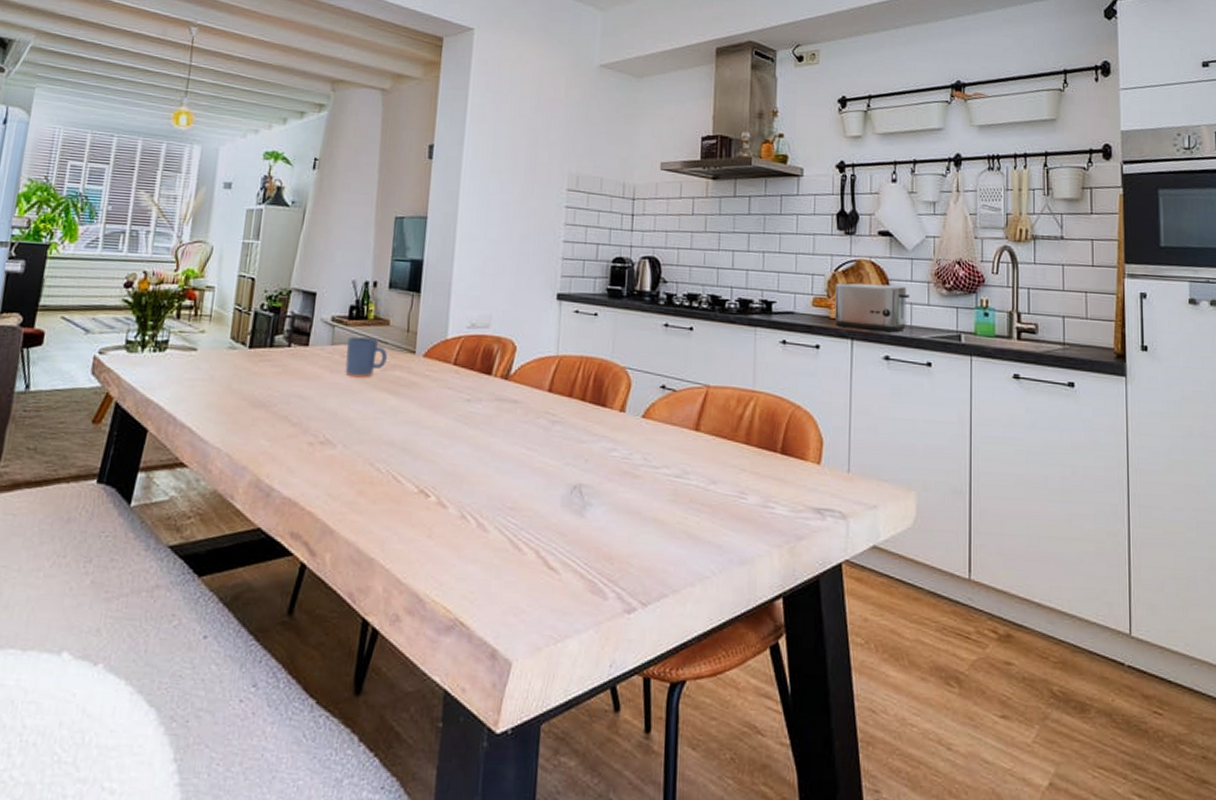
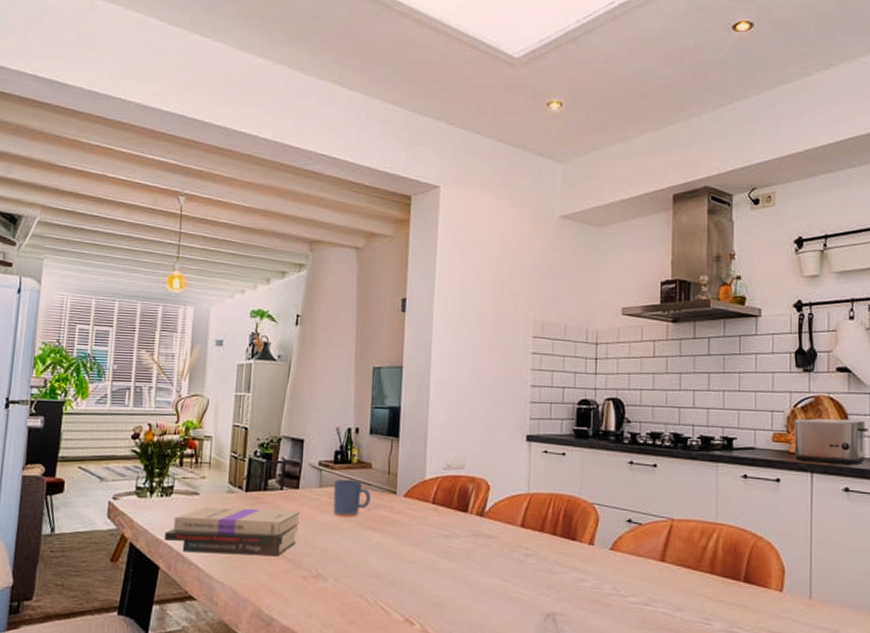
books: none [155,363,309,420] -> present [164,506,300,557]

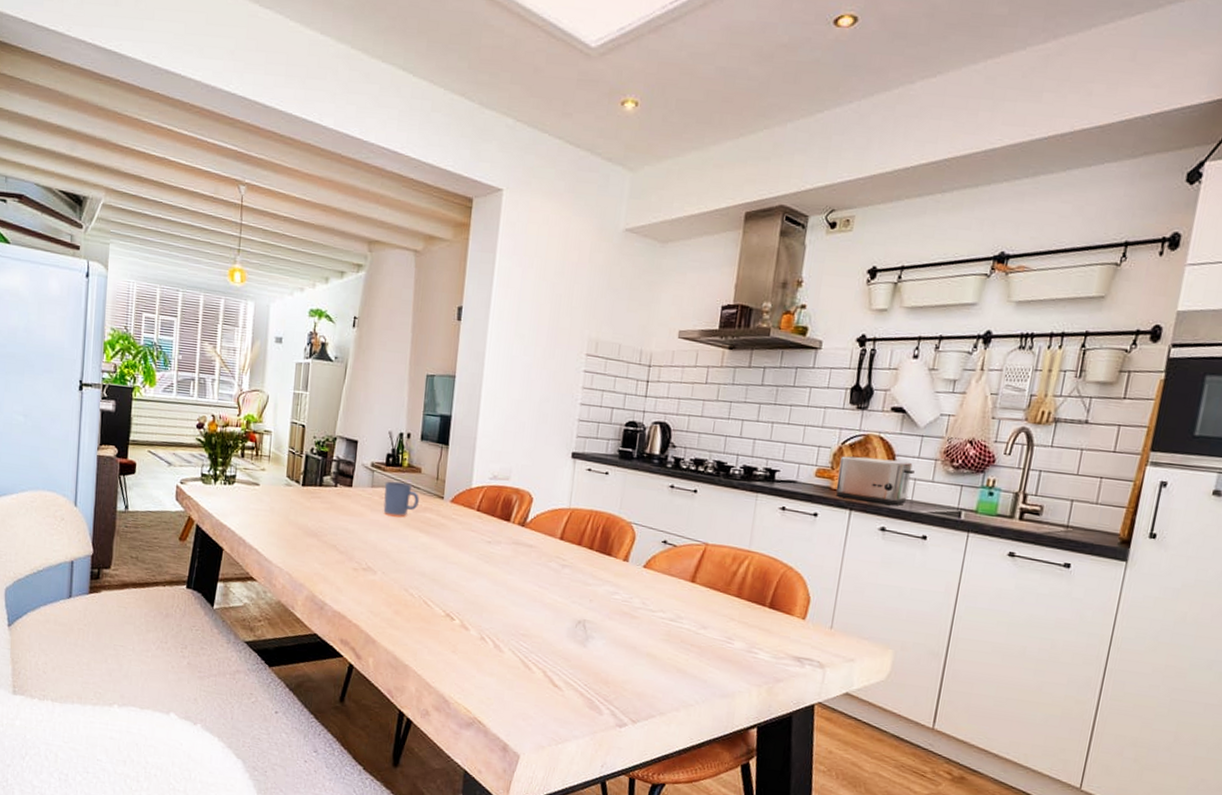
books: present [164,506,300,557] -> none [227,497,353,548]

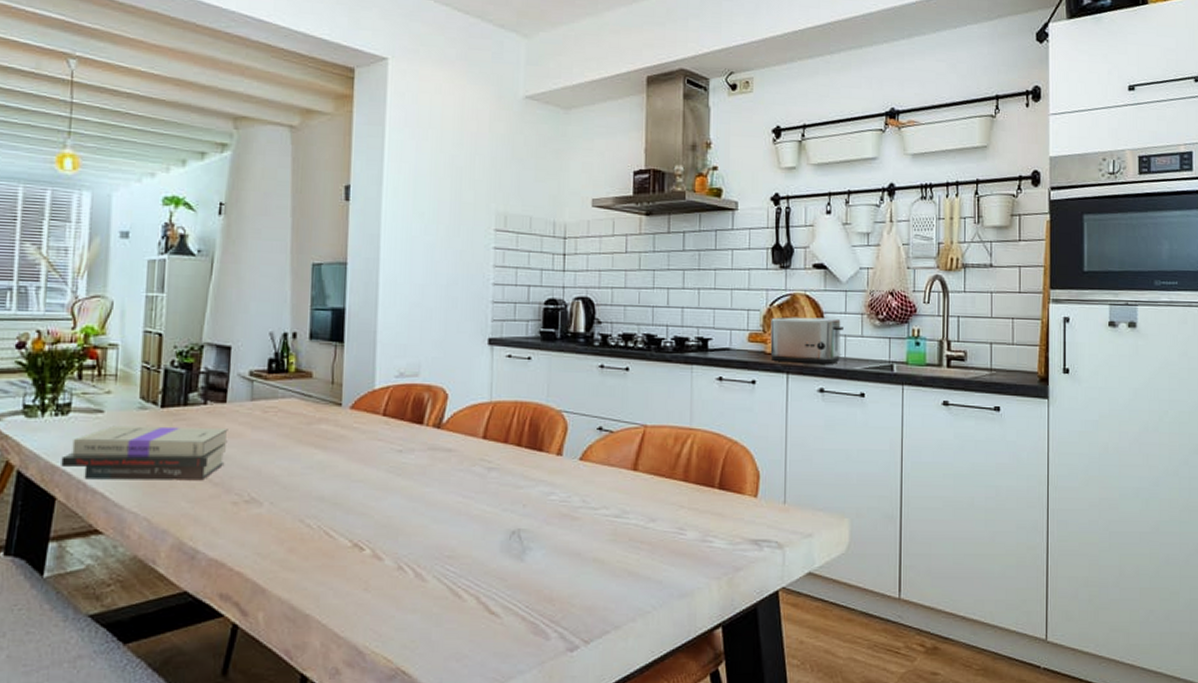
books: none [227,497,353,548] -> present [61,425,228,481]
mug: present [383,481,419,517] -> none [267,391,312,433]

